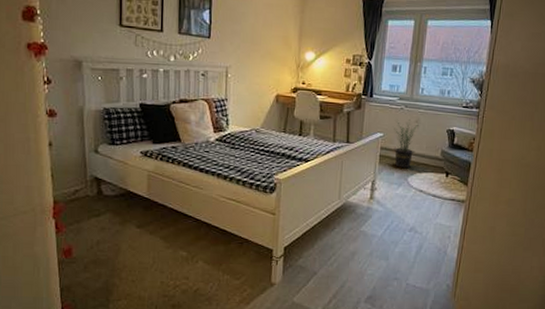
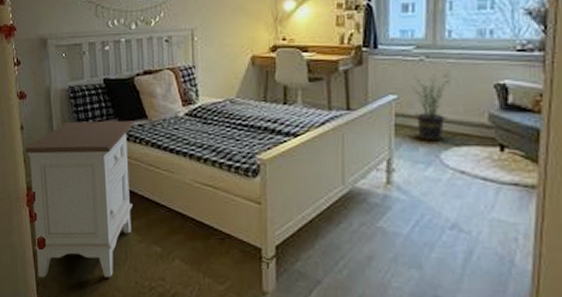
nightstand: none [53,140,168,284] -> present [25,120,135,278]

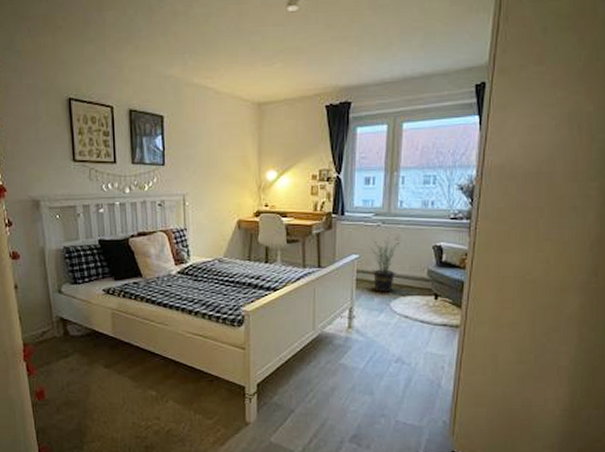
nightstand: present [25,120,135,278] -> none [20,279,130,426]

